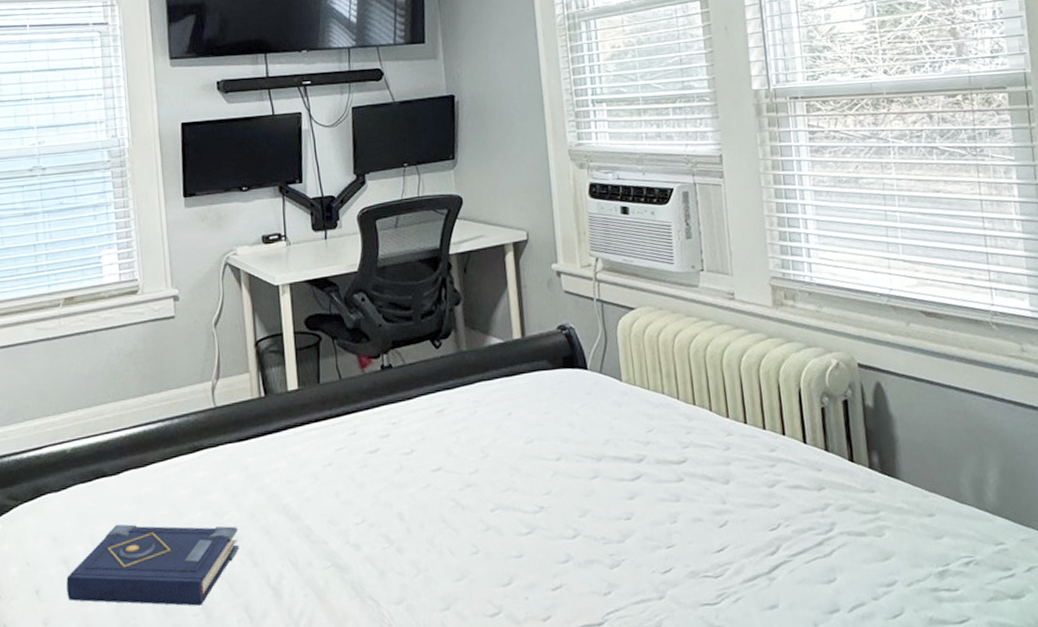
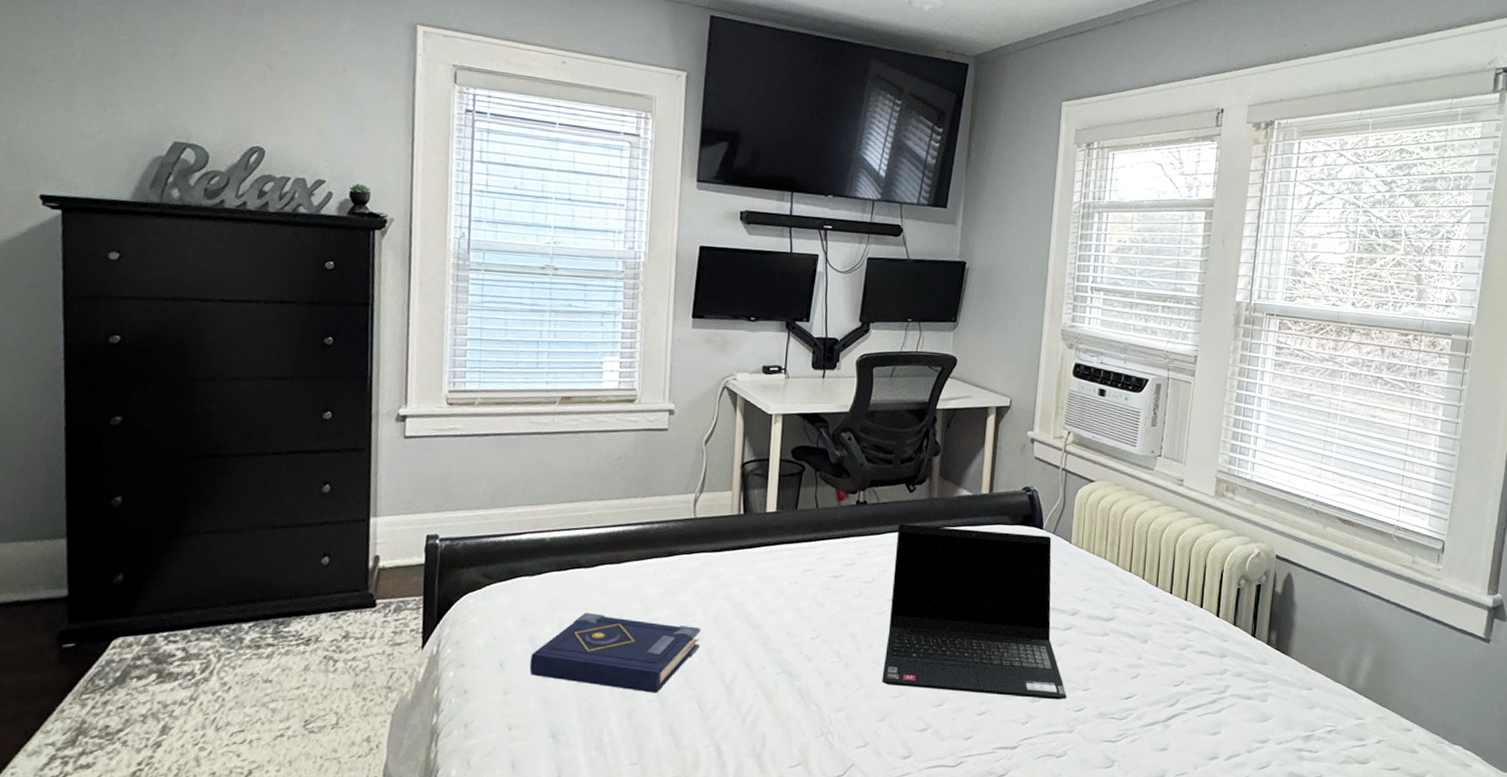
laptop computer: none [430,376,650,568] -> present [882,523,1067,700]

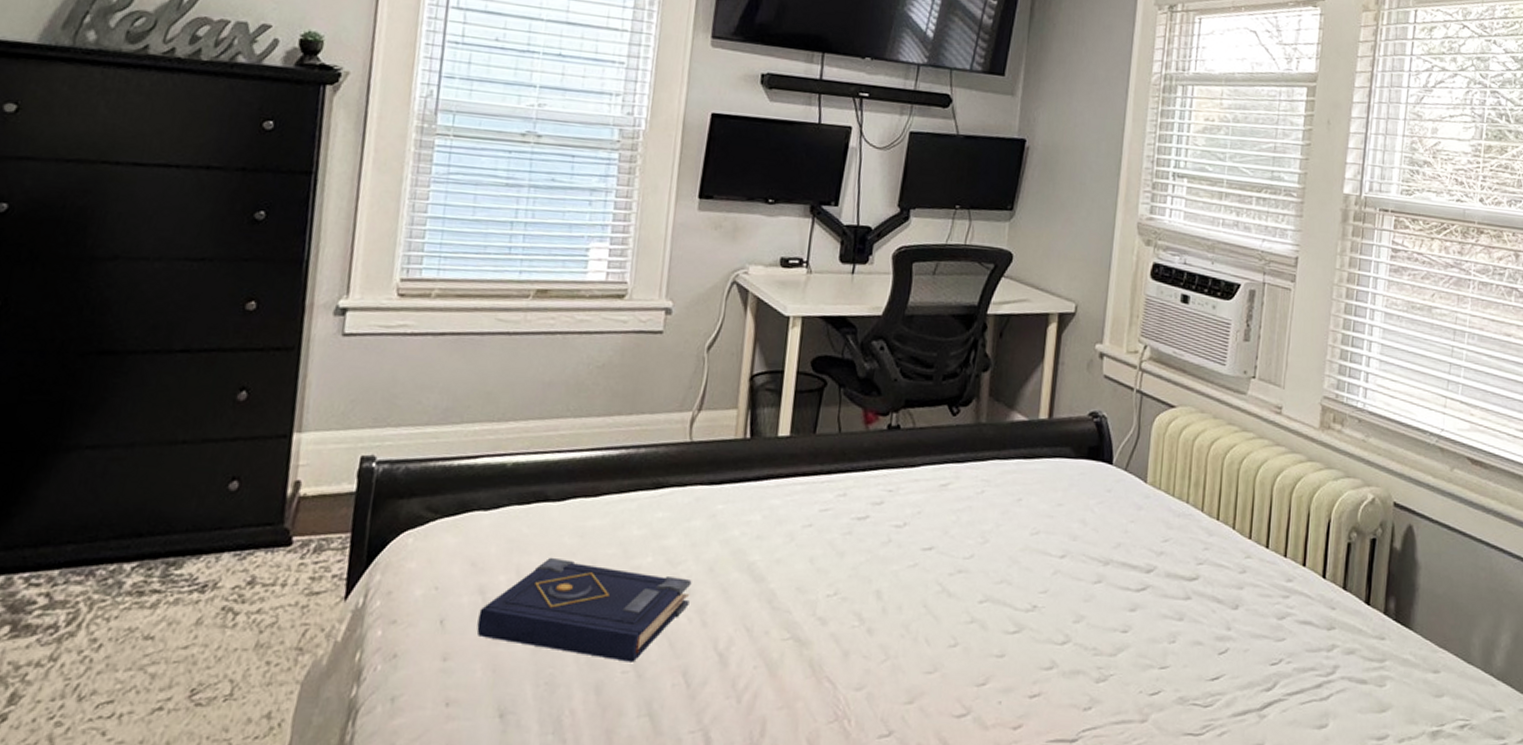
laptop computer: present [882,523,1067,700] -> none [912,453,1140,680]

